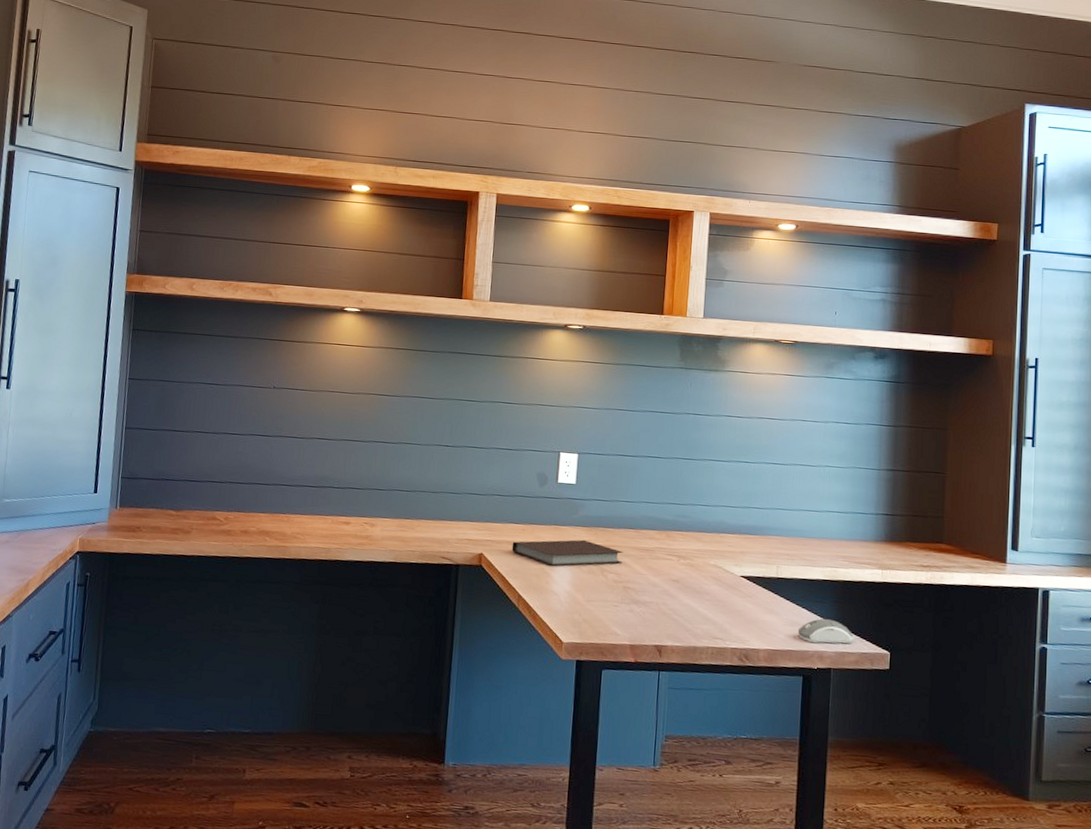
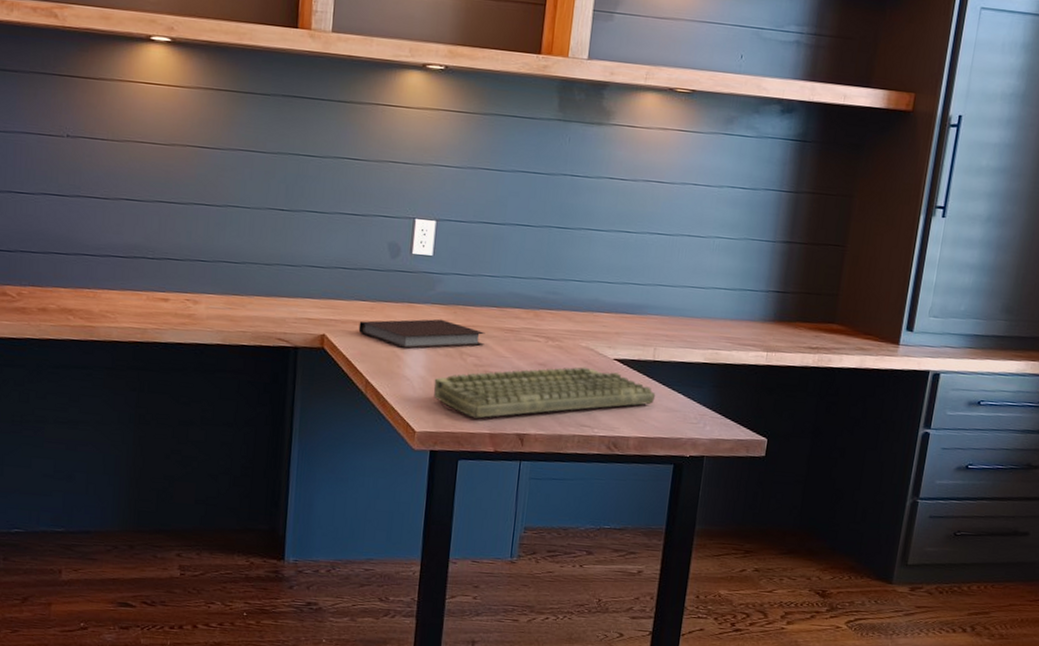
computer keyboard: none [578,583,781,631] -> present [433,366,656,419]
computer mouse: present [797,618,855,644] -> none [671,404,732,431]

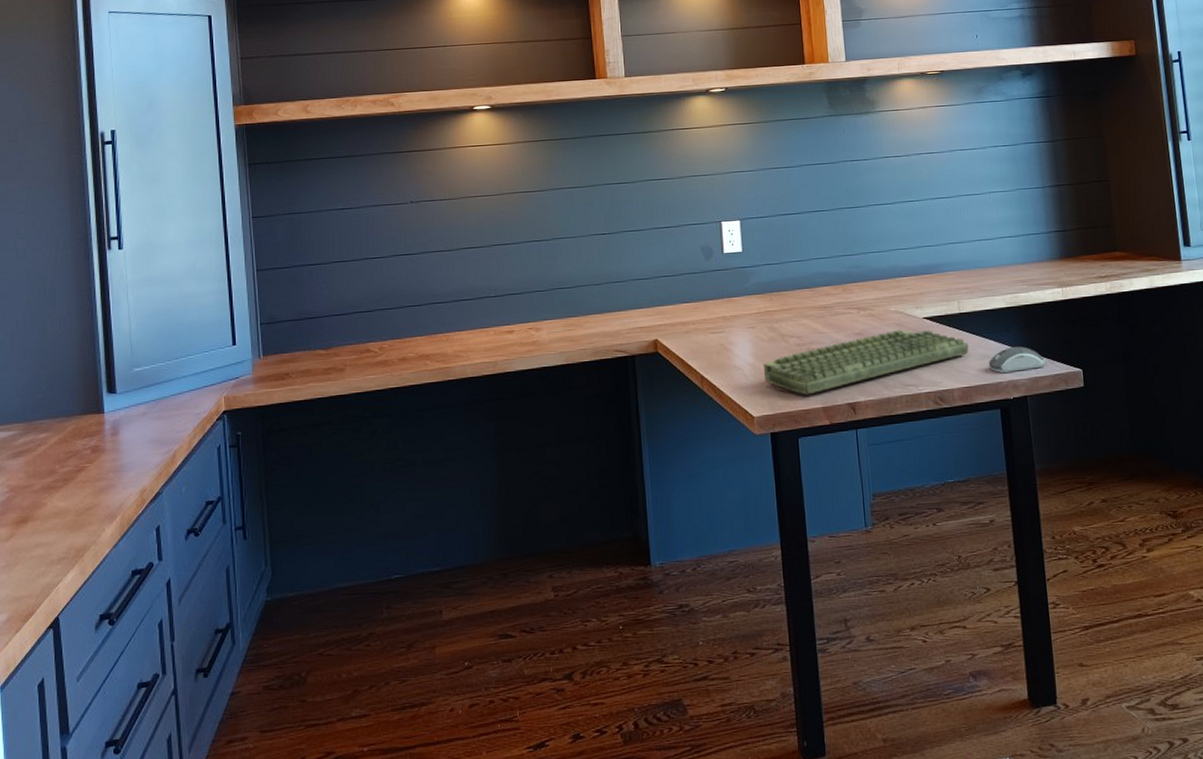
notebook: present [358,319,485,349] -> none [686,307,802,340]
computer mouse: none [671,404,732,431] -> present [988,346,1046,373]

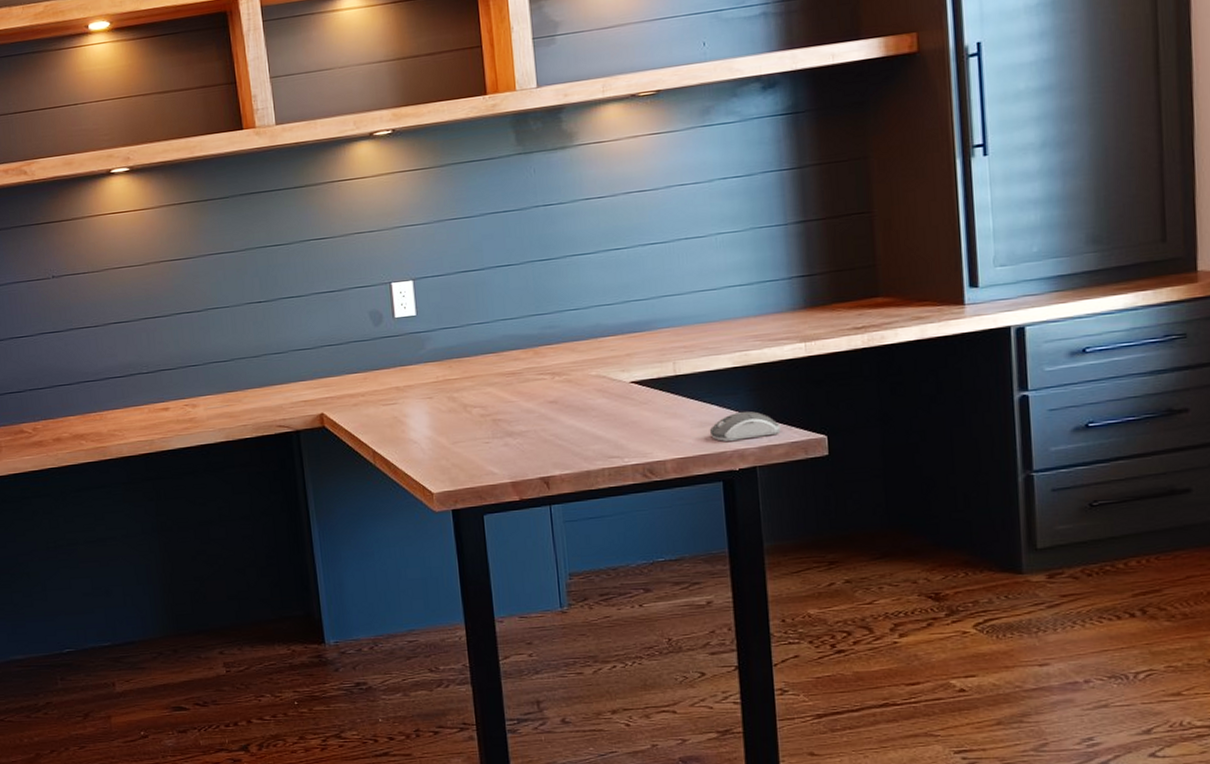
computer keyboard: present [763,330,969,395] -> none [442,395,686,470]

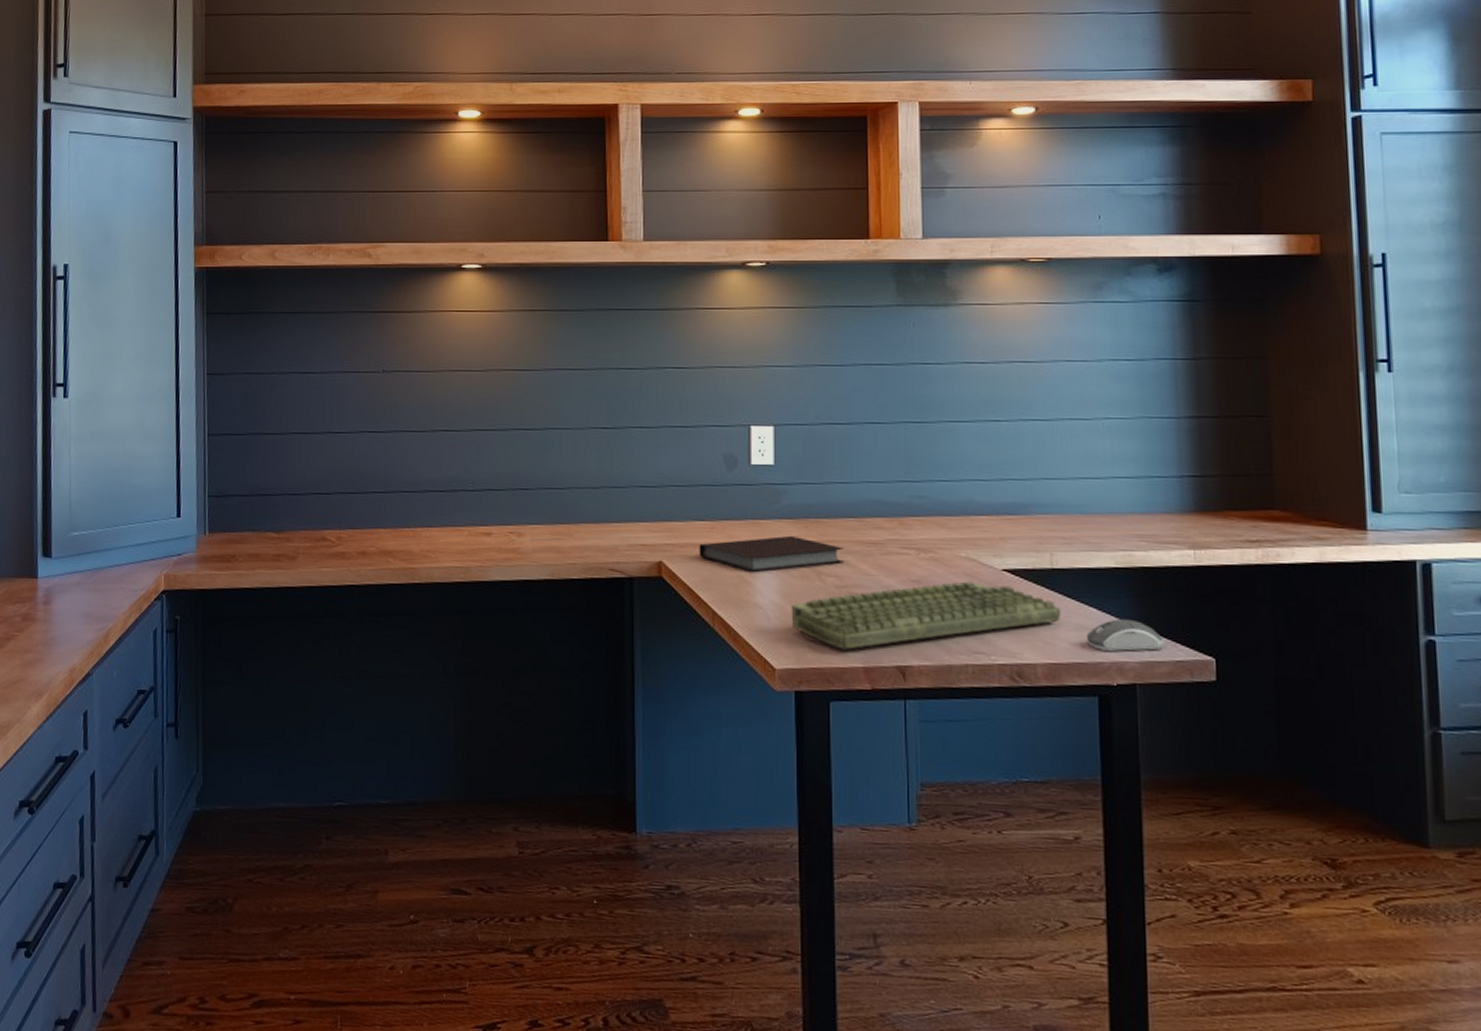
notebook: none [355,376,487,413] -> present [699,535,844,572]
computer keyboard: none [442,395,686,470] -> present [791,581,1061,650]

